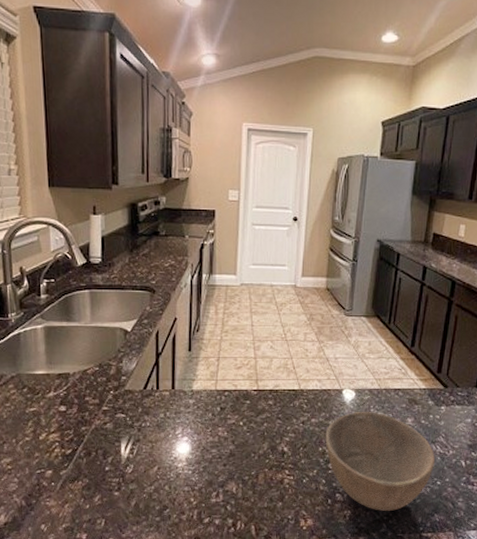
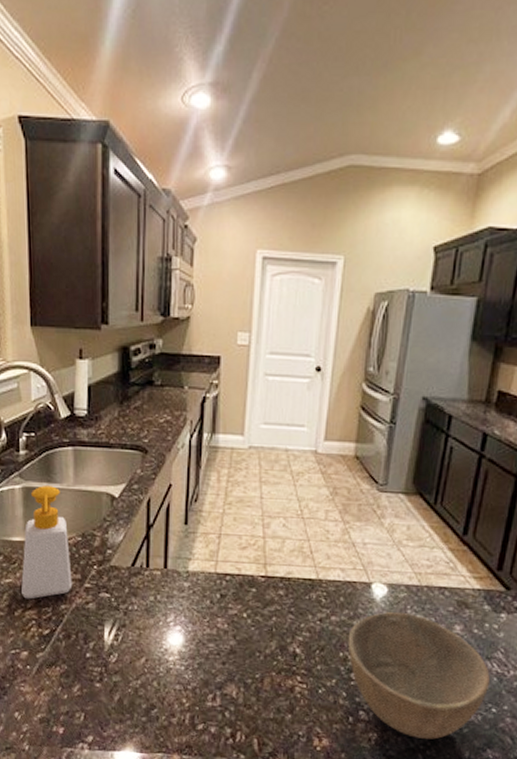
soap bottle: none [44,324,92,424] -> present [20,486,73,599]

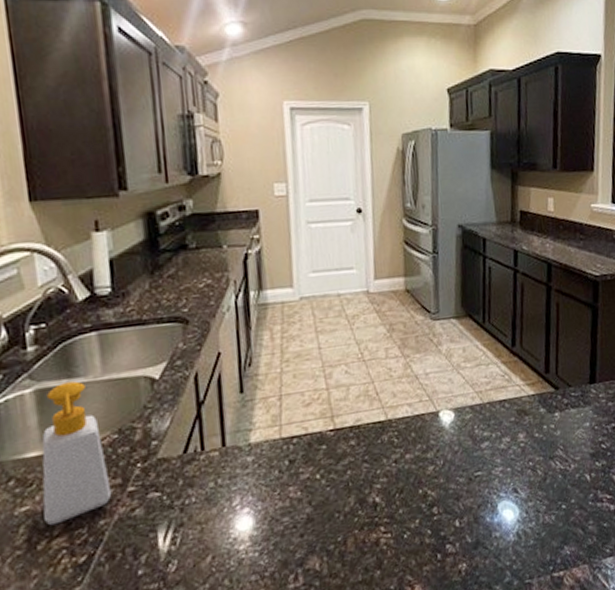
bowl: present [347,612,491,740] -> none [424,432,557,557]

